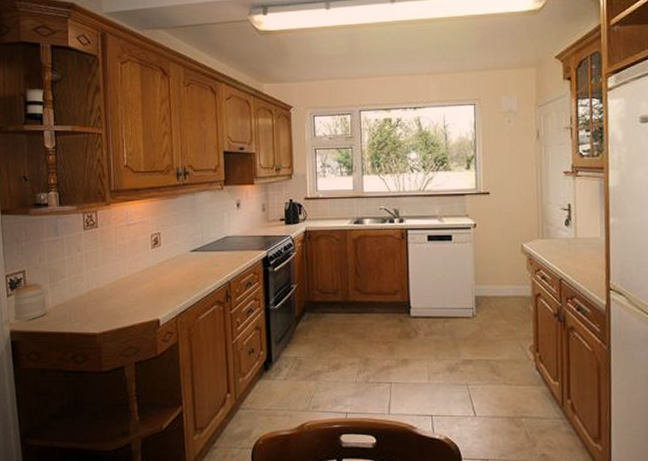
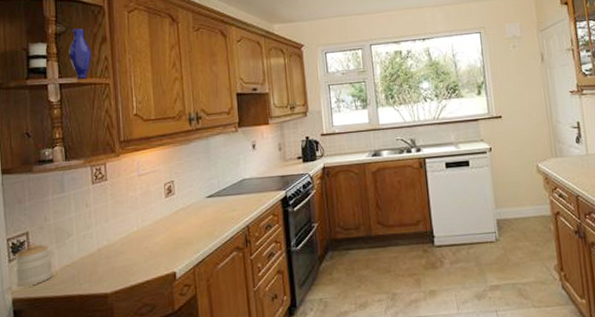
vase: none [64,77,85,129] -> present [69,28,91,80]

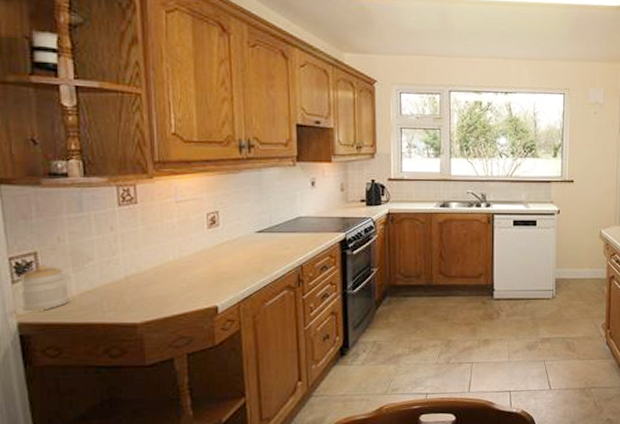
vase: present [69,28,91,80] -> none [88,22,118,85]

